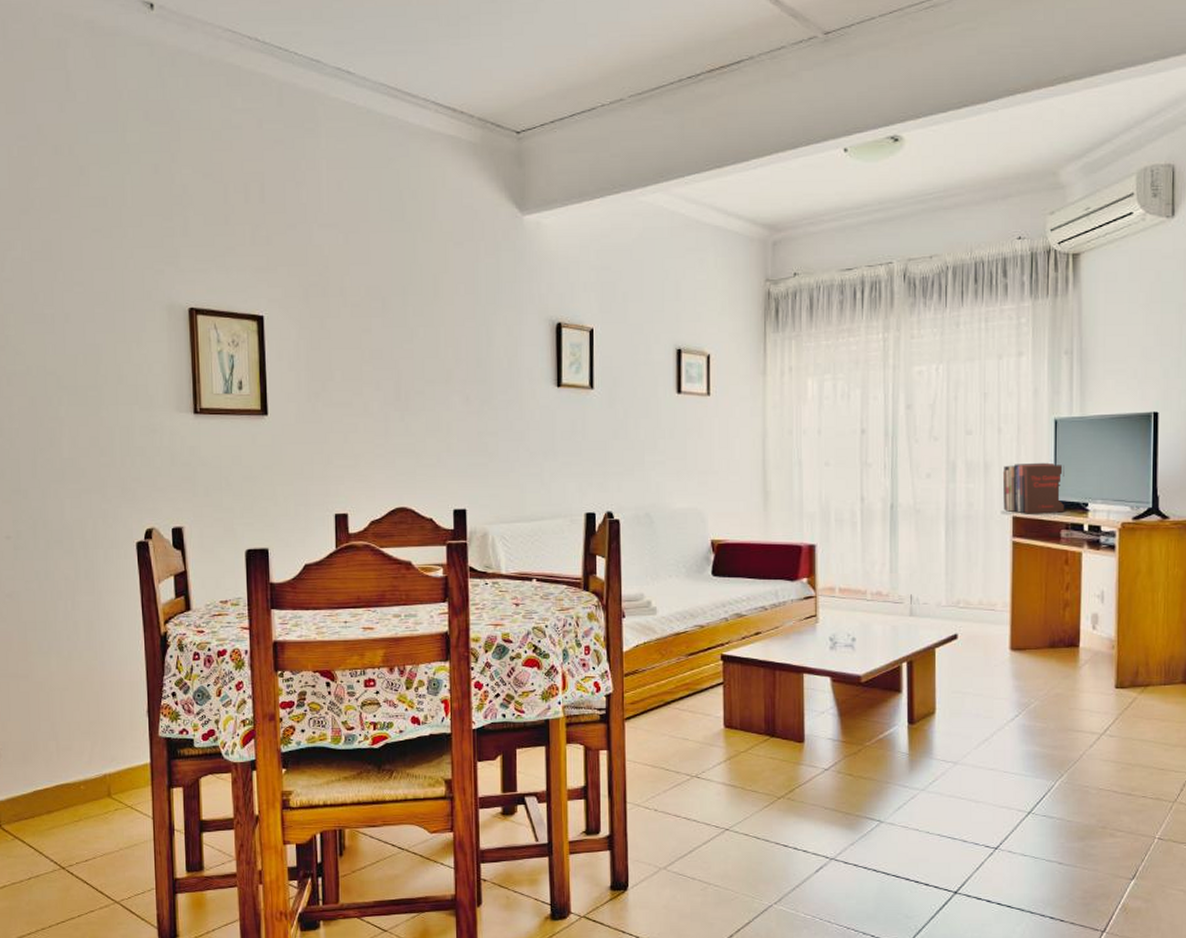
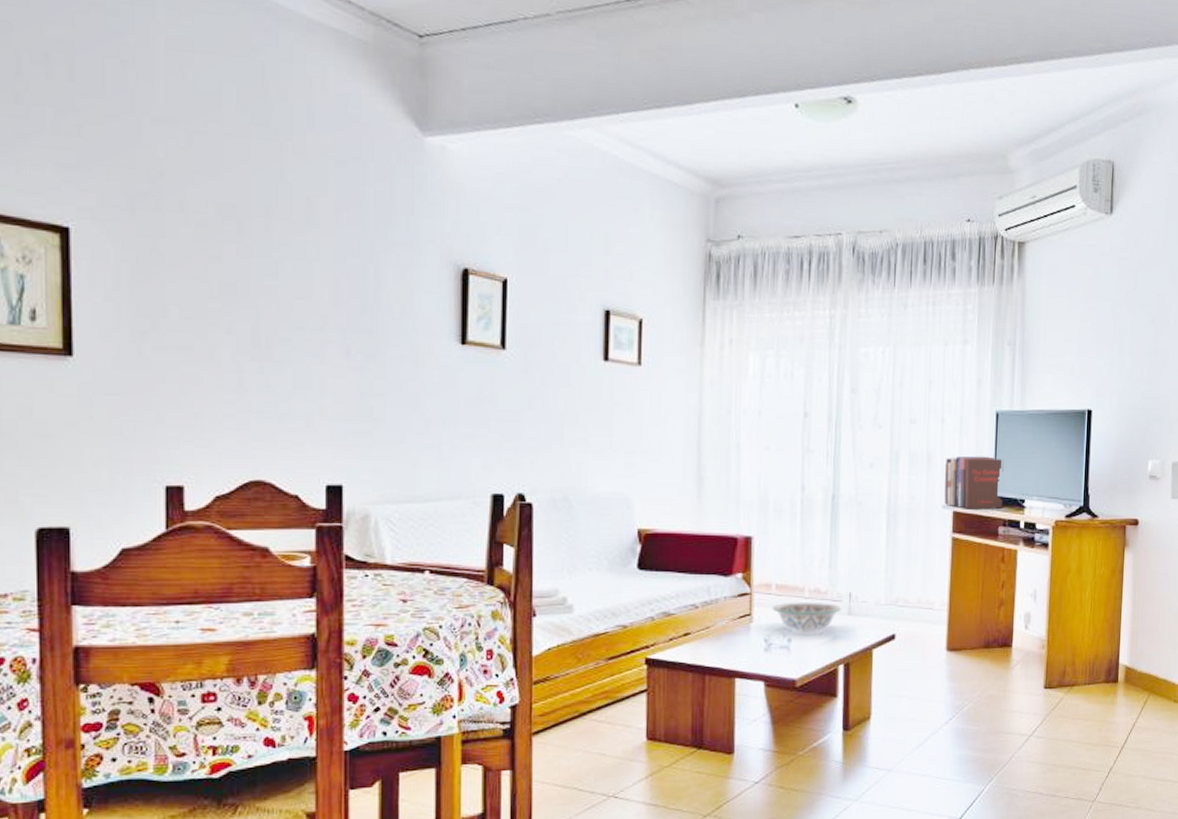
decorative bowl: none [836,604,903,636] -> present [772,602,841,637]

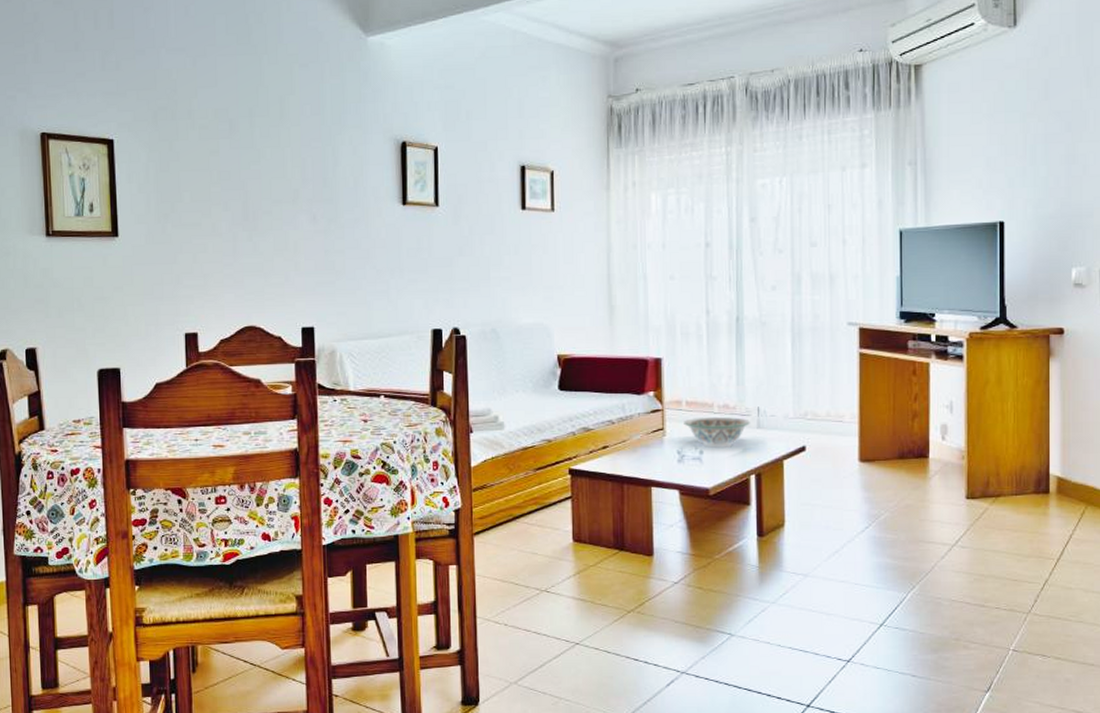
books: present [944,456,1004,510] -> none [848,273,911,325]

